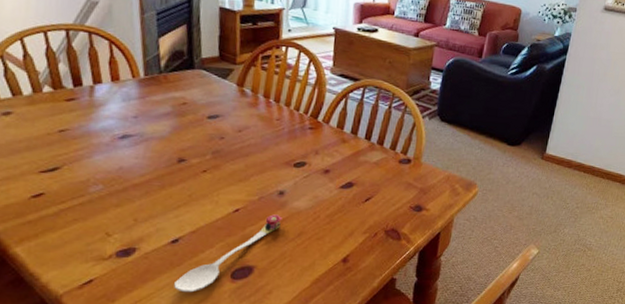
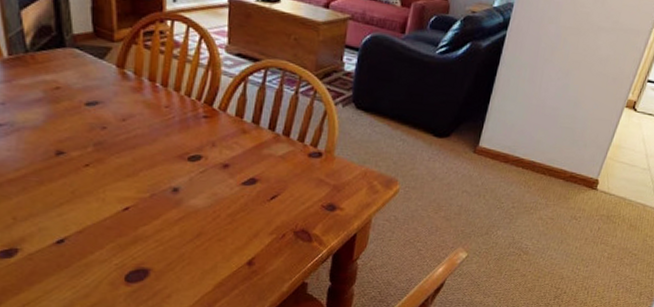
spoon: present [174,214,283,293] -> none [64,213,178,296]

